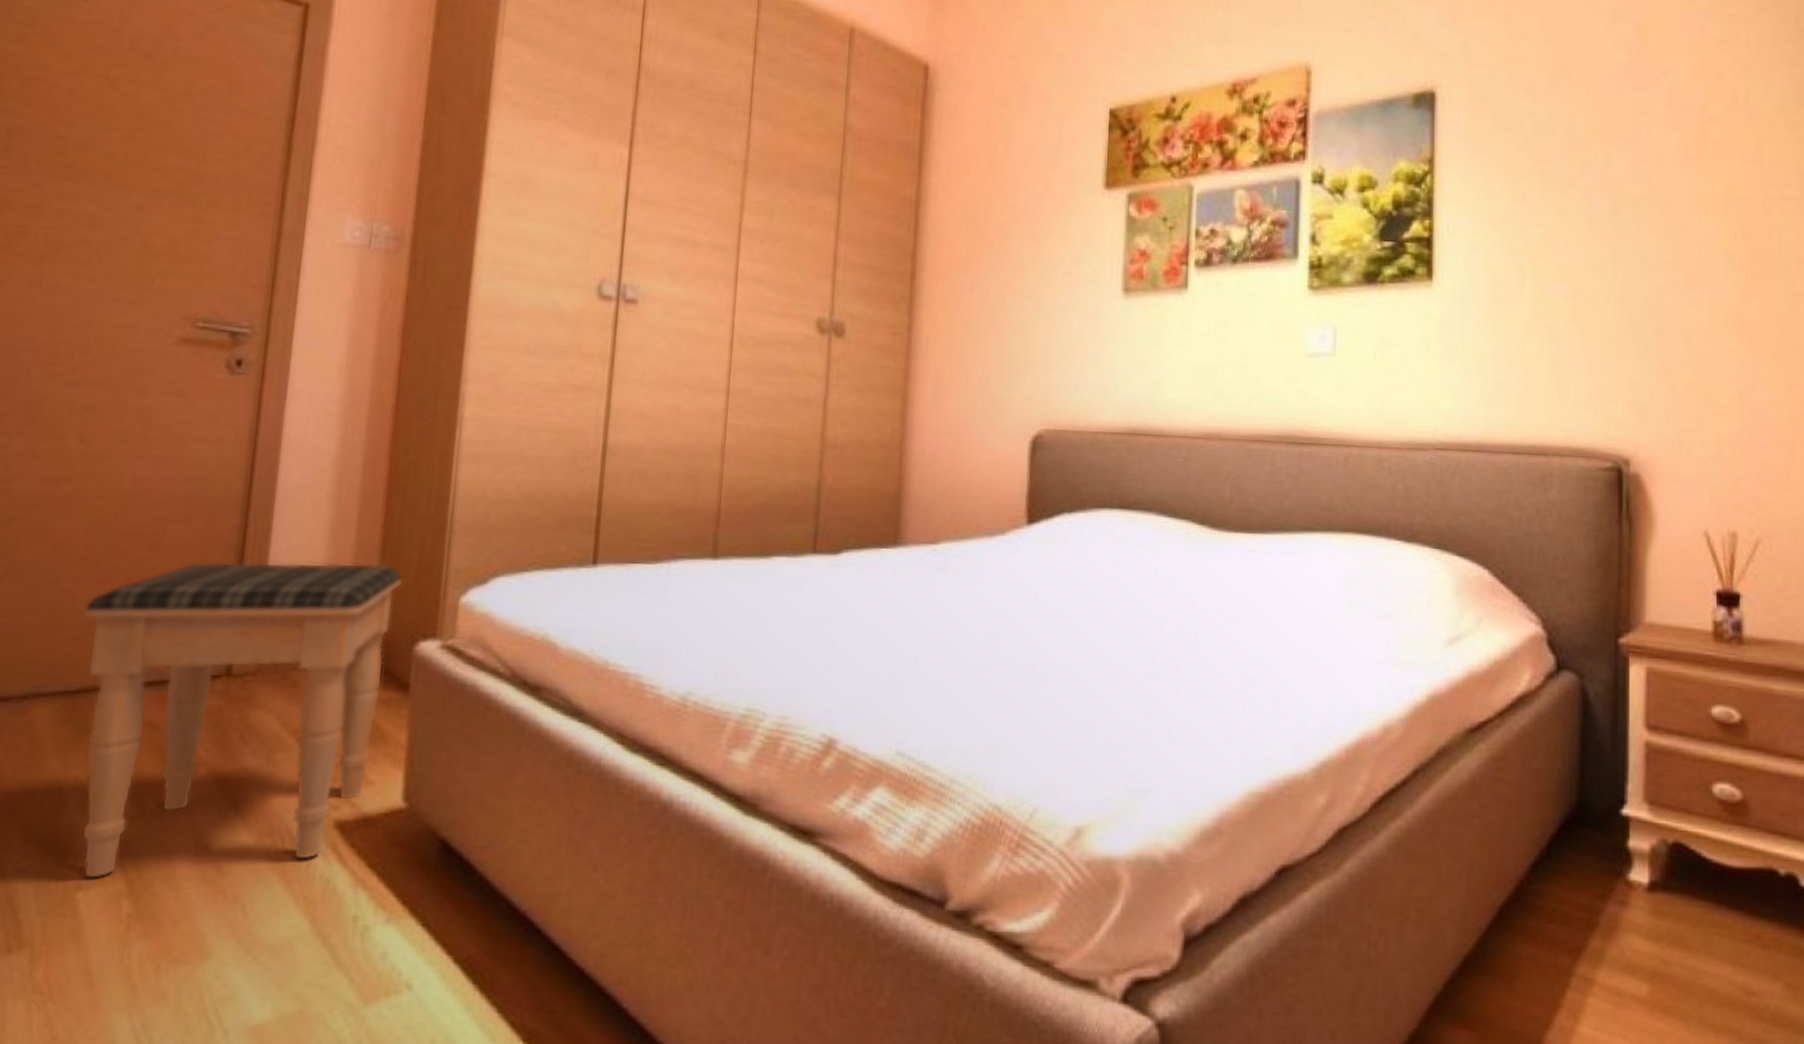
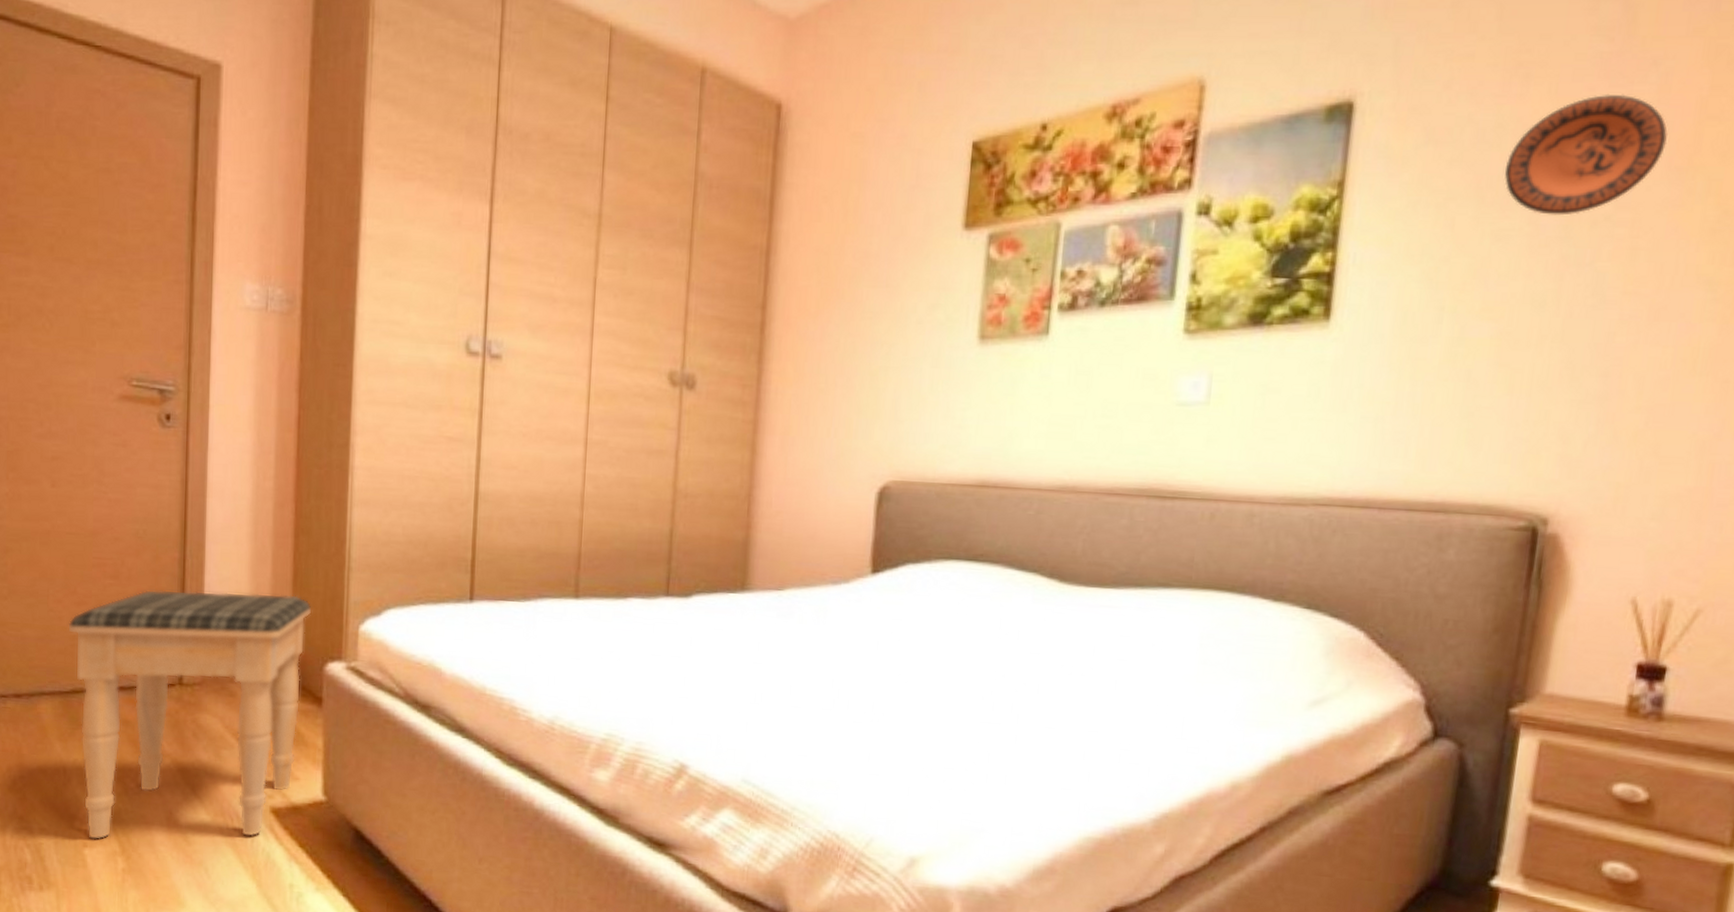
decorative plate: none [1560,96,1681,195] -> present [1504,93,1668,216]

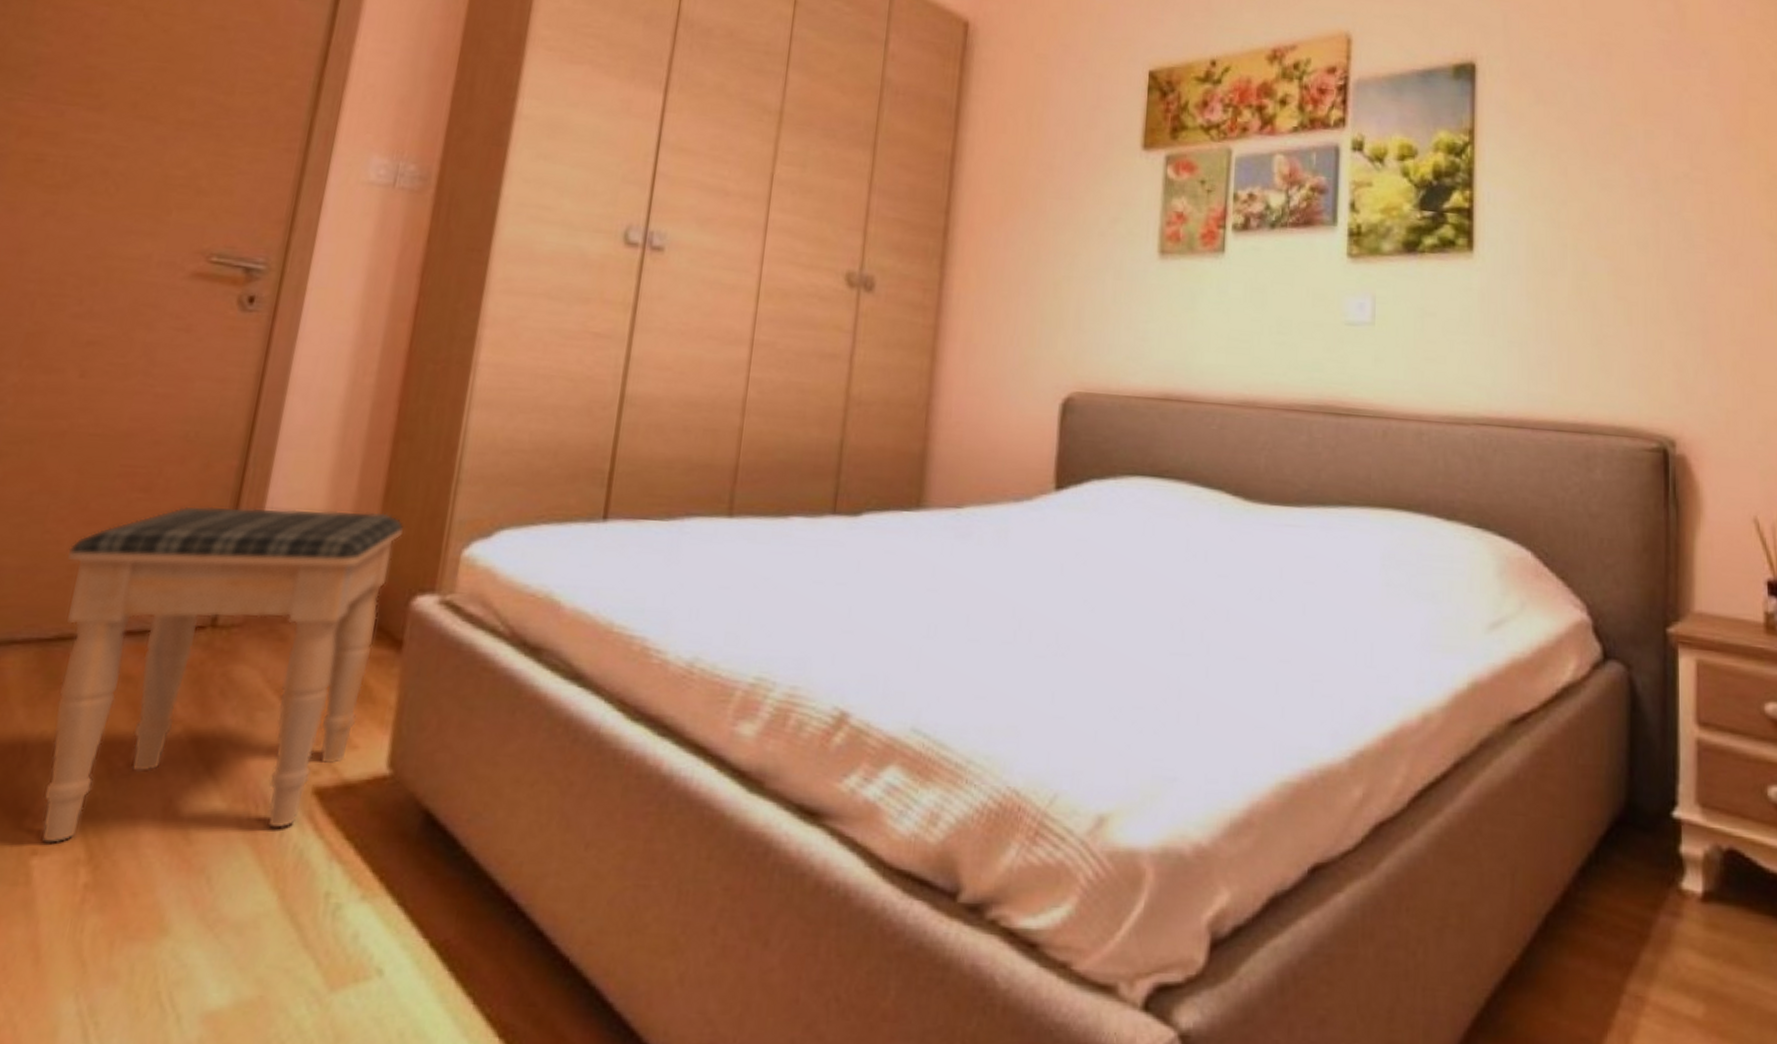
decorative plate: present [1504,93,1668,216] -> none [1601,73,1722,171]

